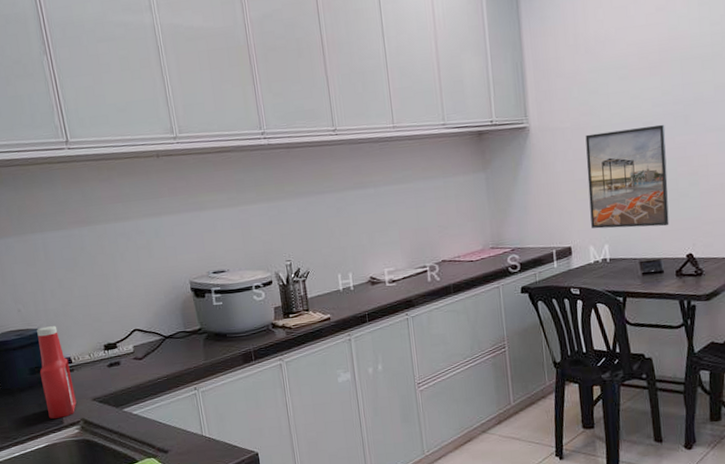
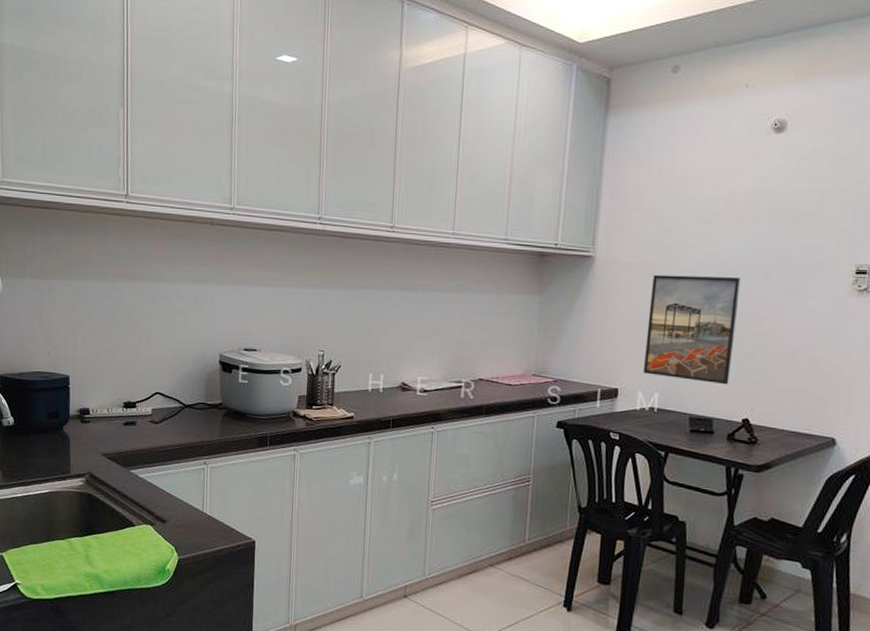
ketchup bottle: present [36,326,77,419] -> none [56,373,87,467]

